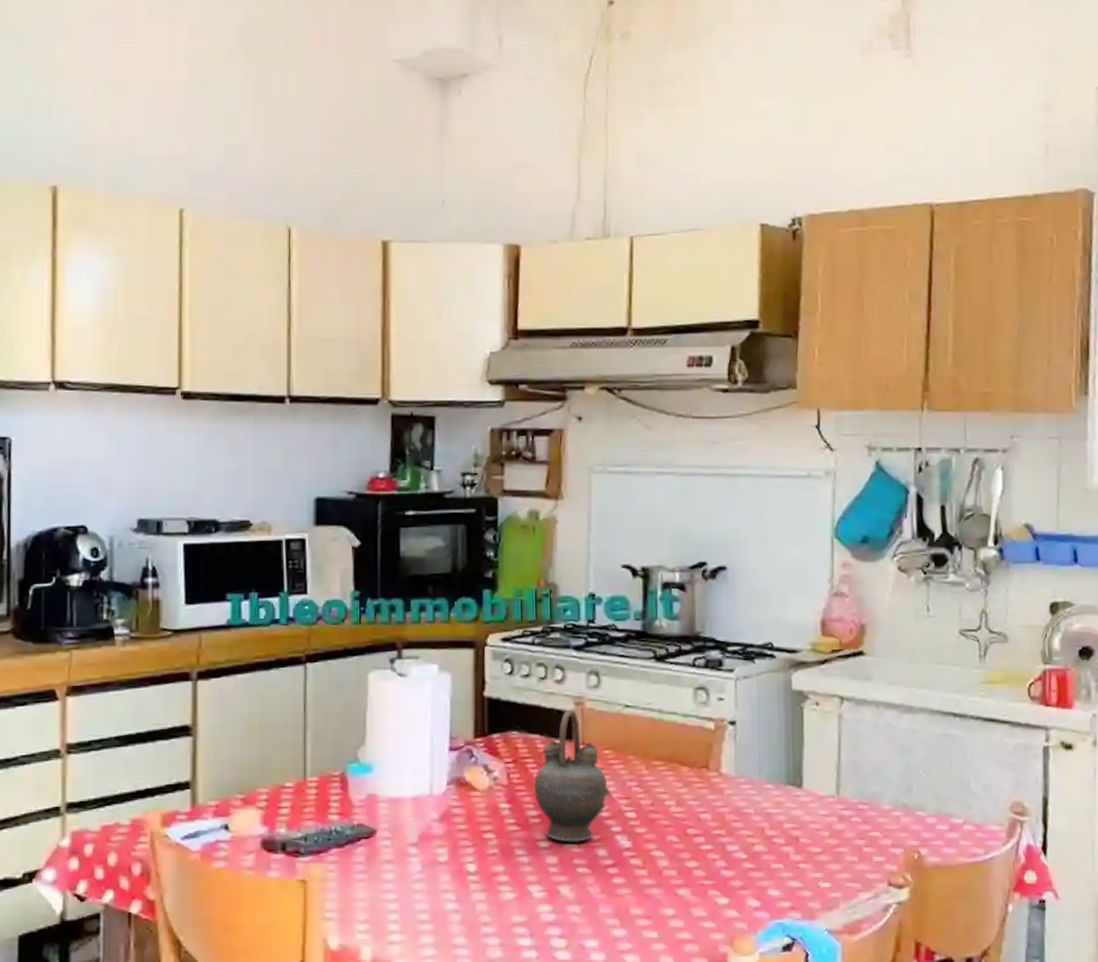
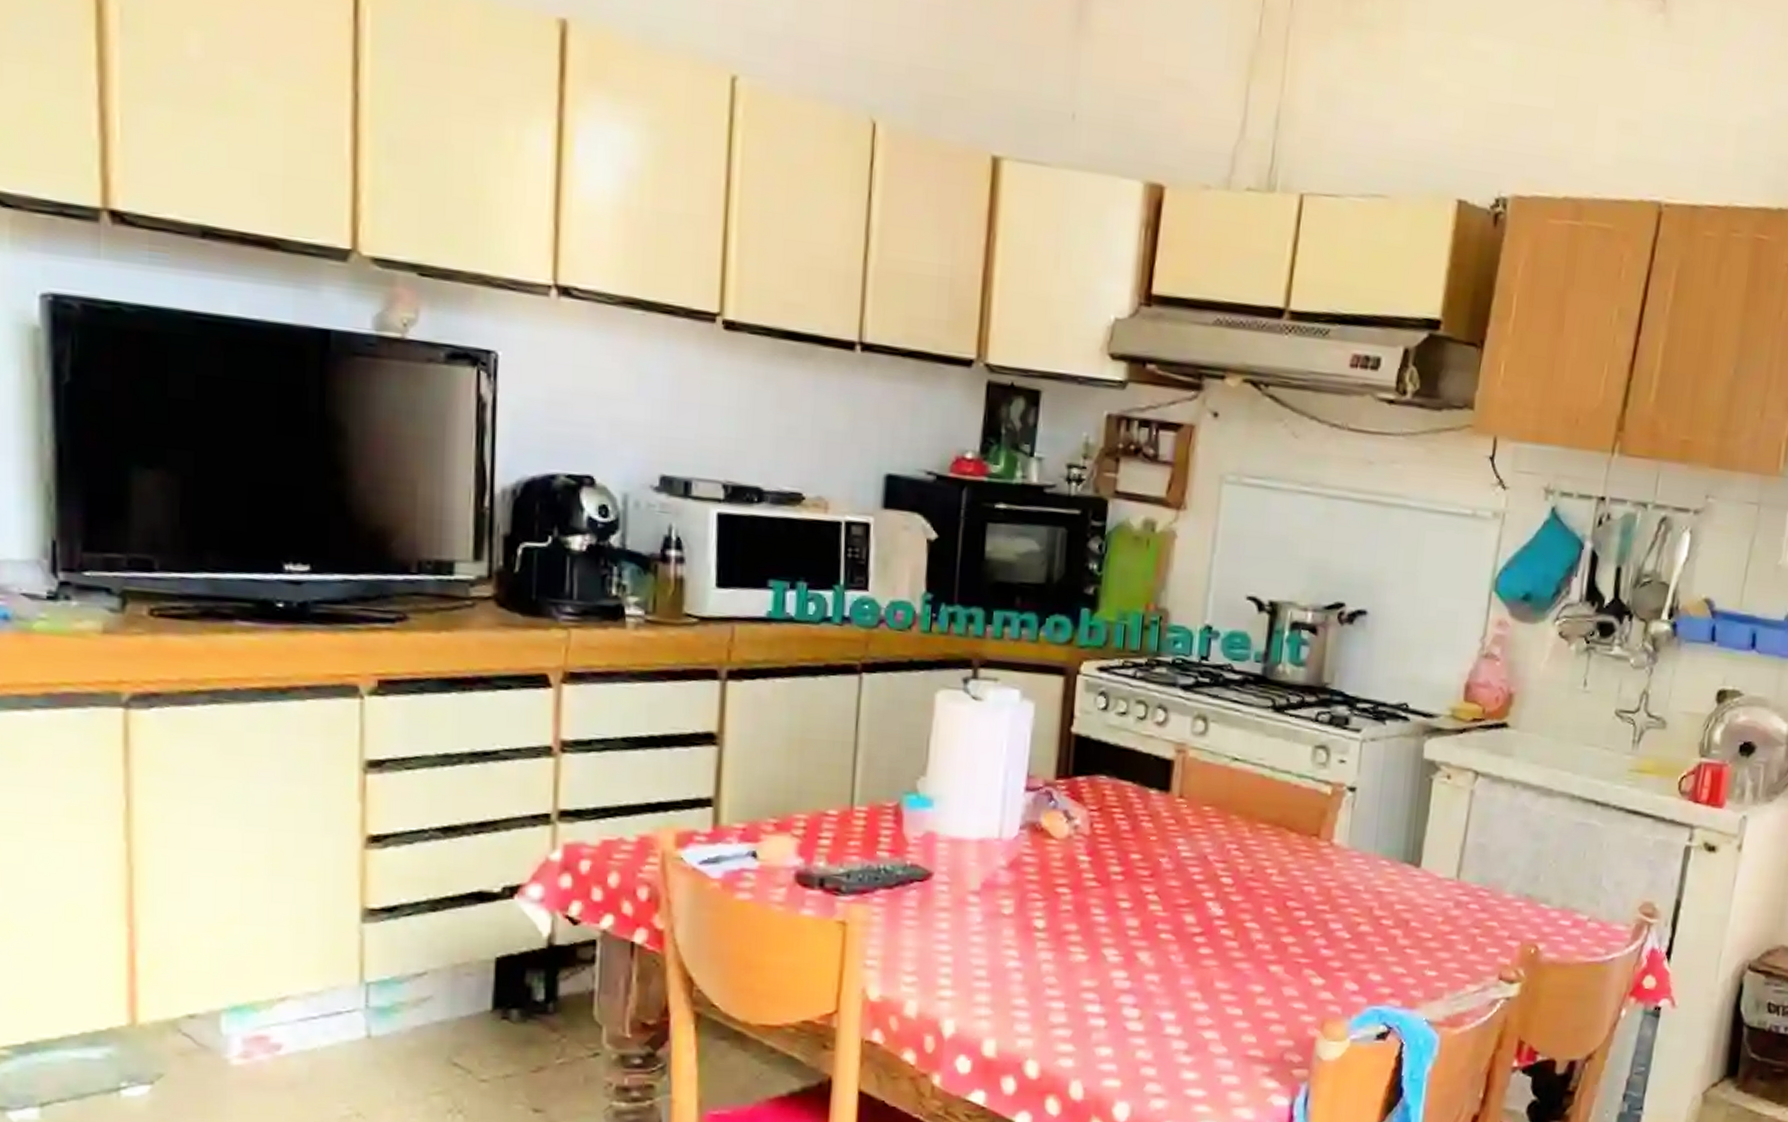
teapot: present [534,709,611,842] -> none [1119,756,1207,906]

